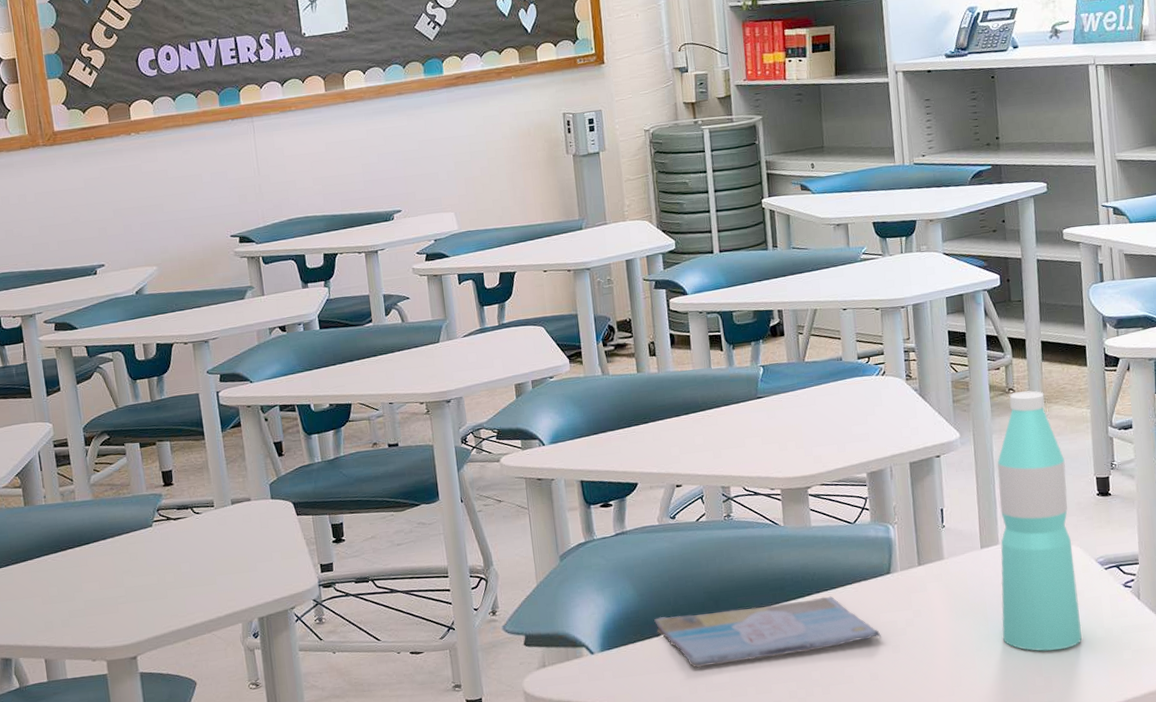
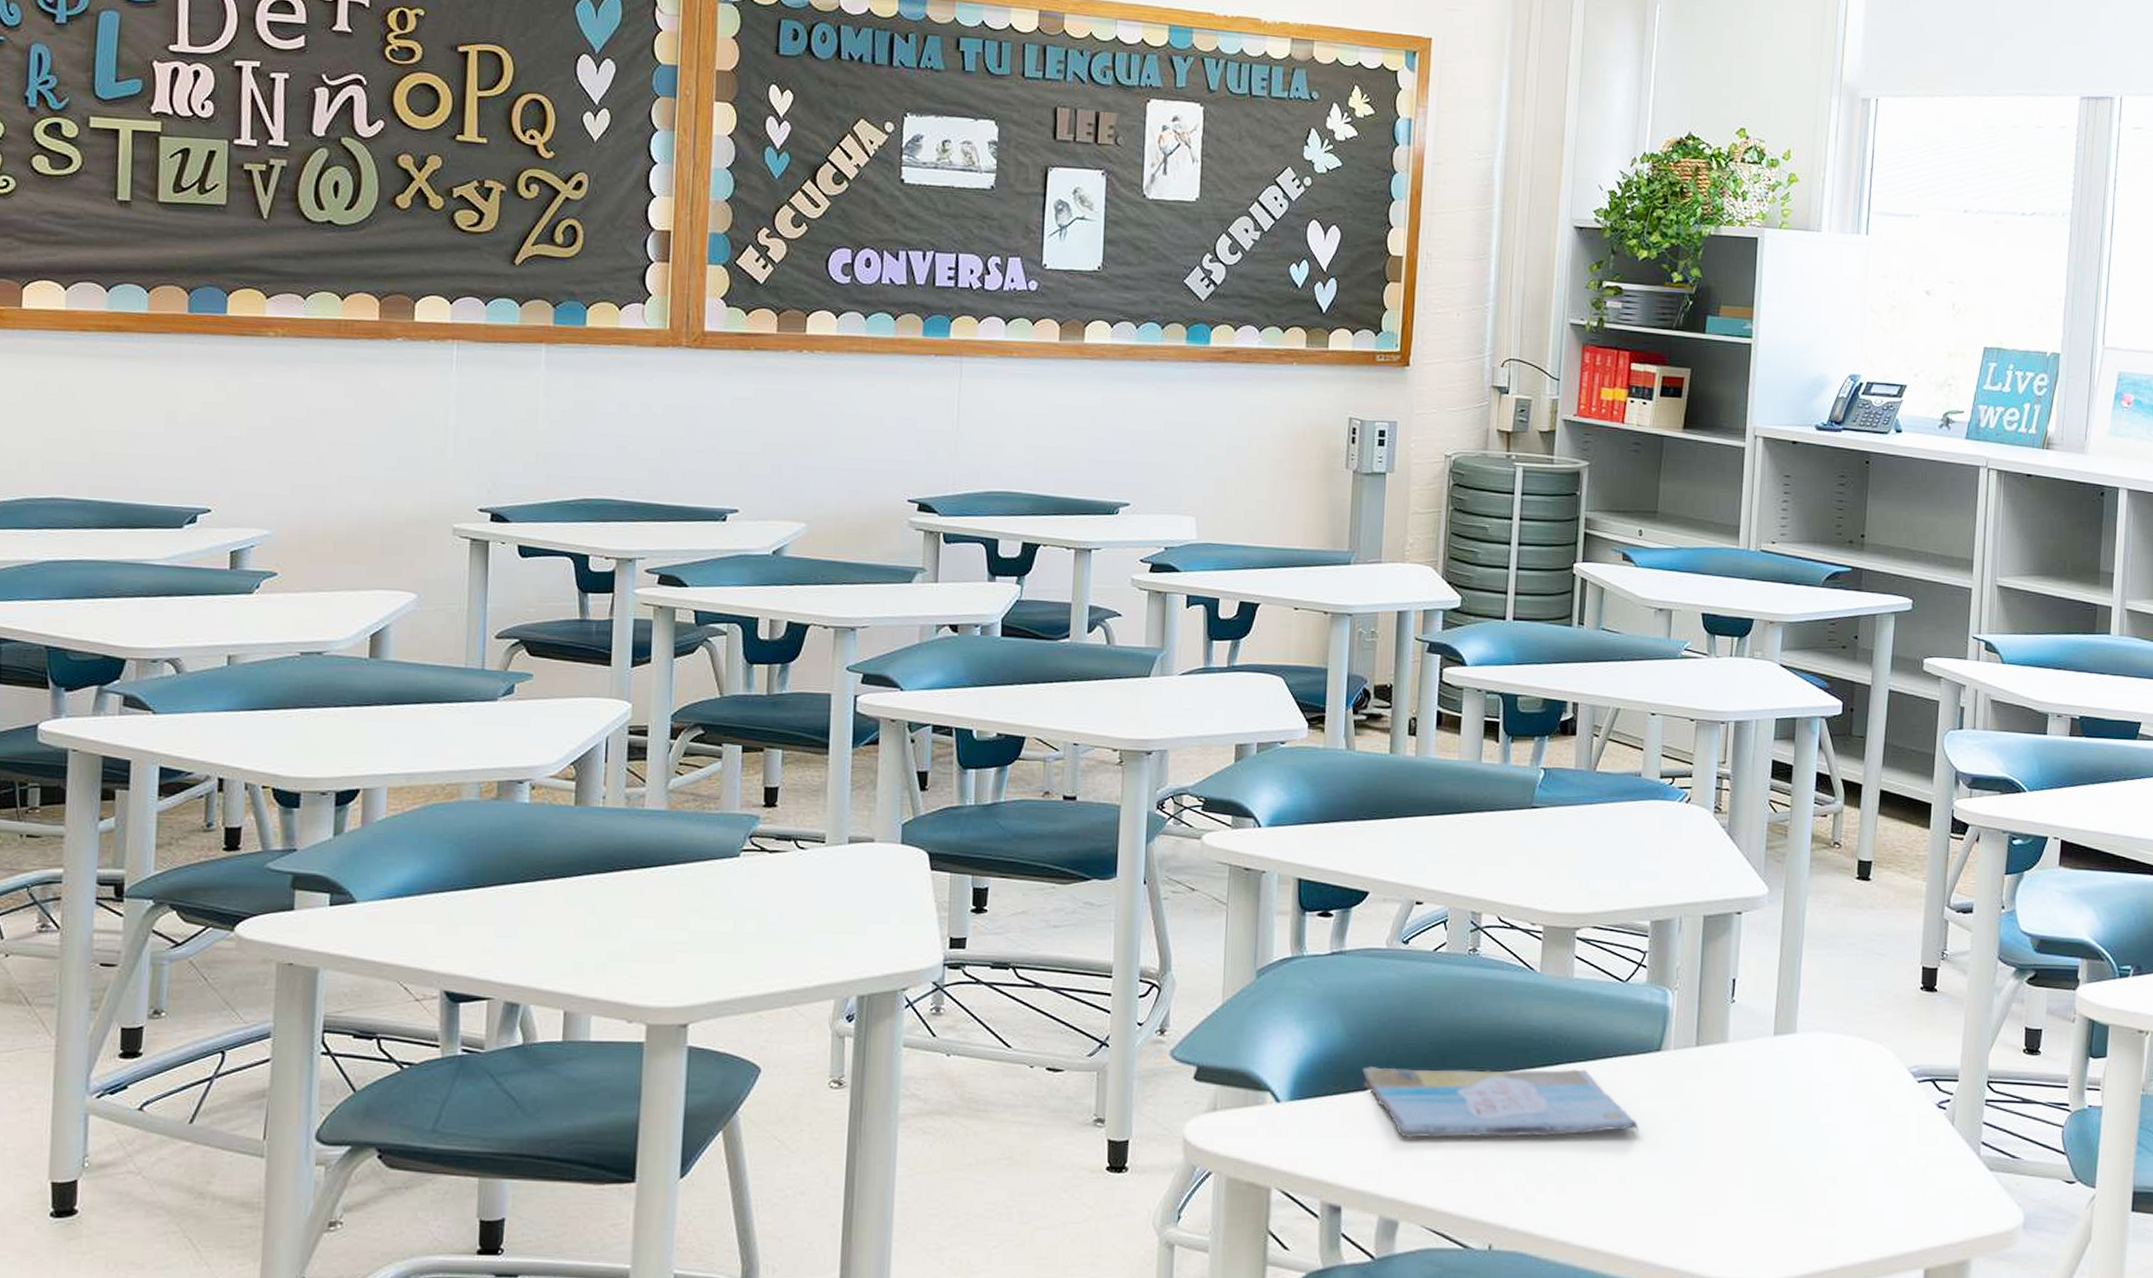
water bottle: present [997,390,1082,651] -> none [1784,848,1889,1176]

